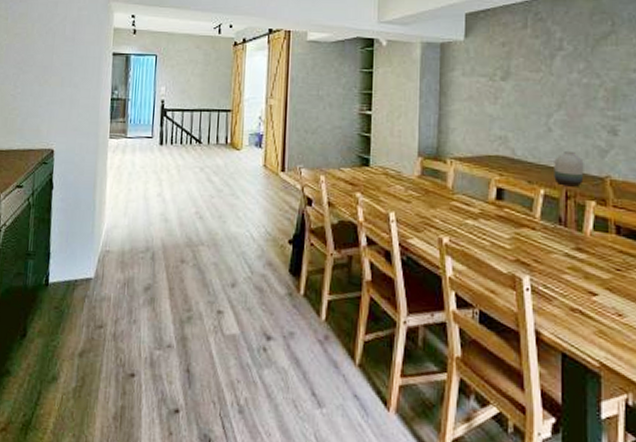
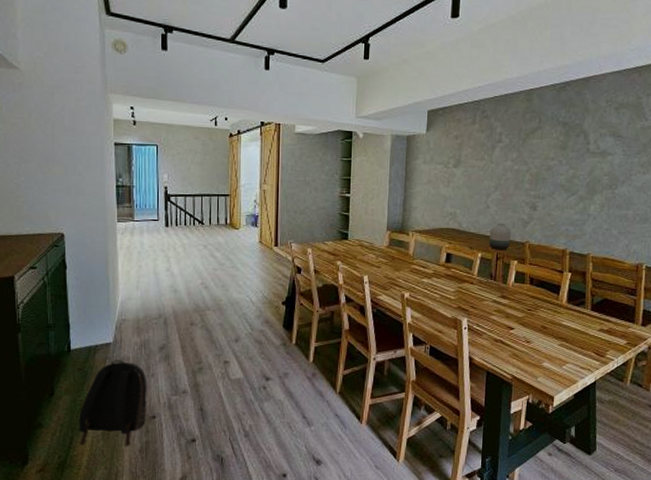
backpack: none [48,299,128,410] -> present [78,360,147,446]

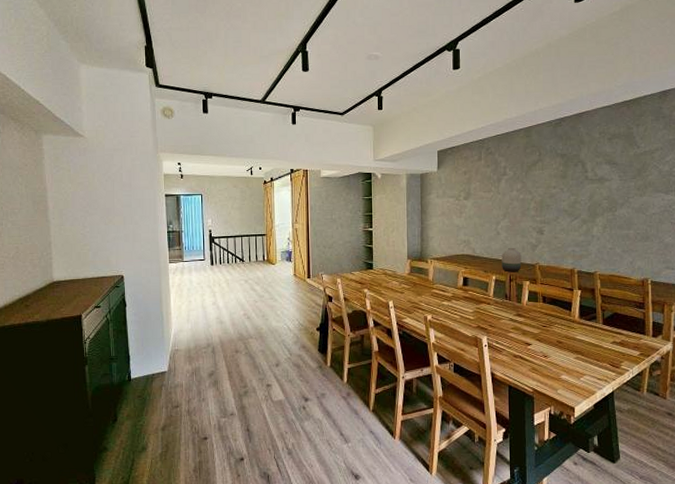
backpack: present [78,360,147,446] -> none [139,387,199,467]

